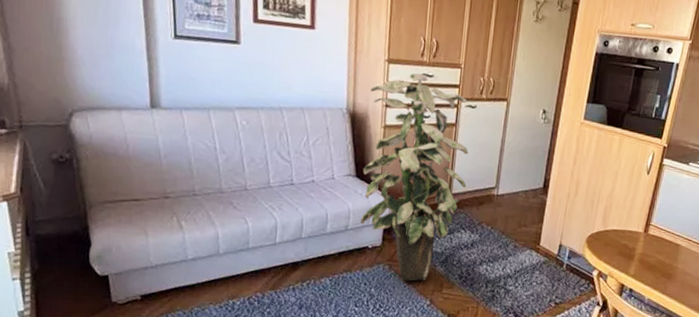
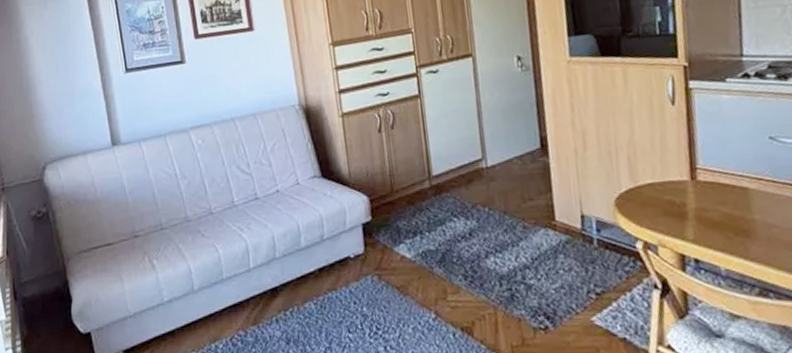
indoor plant: present [361,73,469,281] -> none [320,48,448,292]

